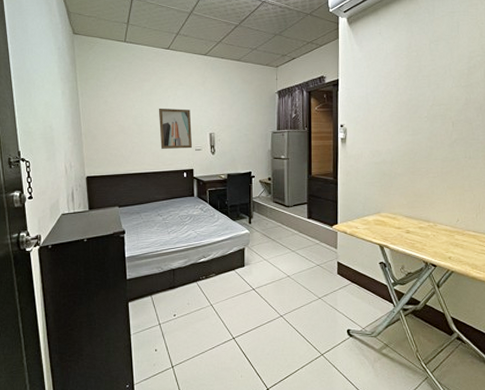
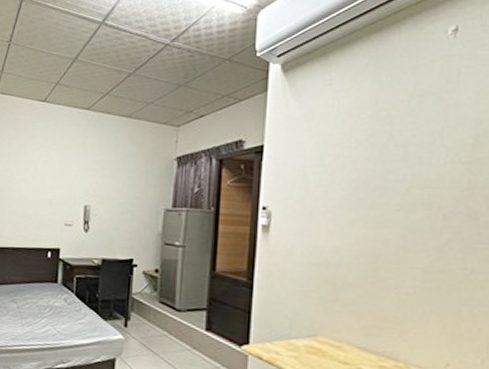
wall art: present [158,108,192,149] -> none [23,170,64,223]

